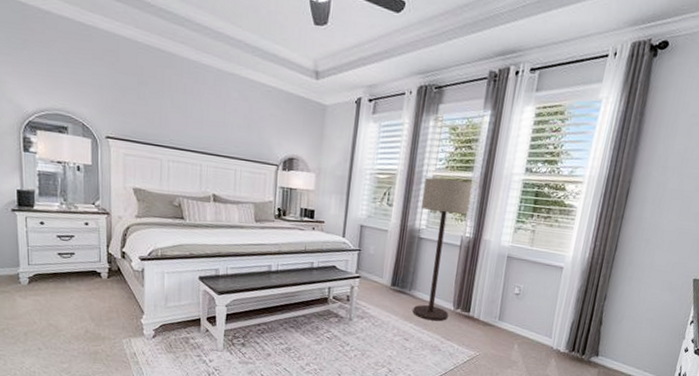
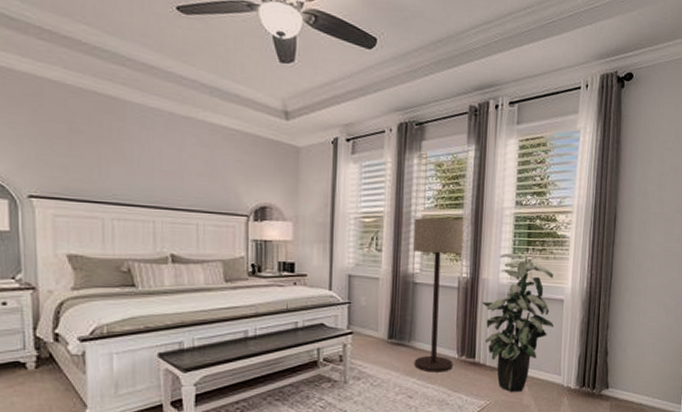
indoor plant: none [480,218,556,348] -> present [482,254,554,392]

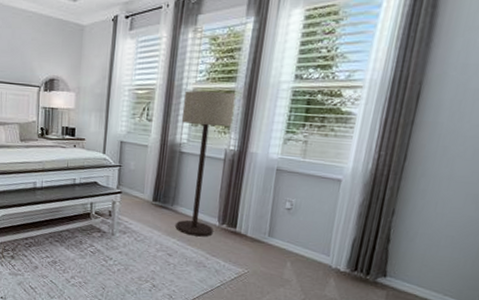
indoor plant: present [482,254,554,392] -> none [247,128,332,266]

